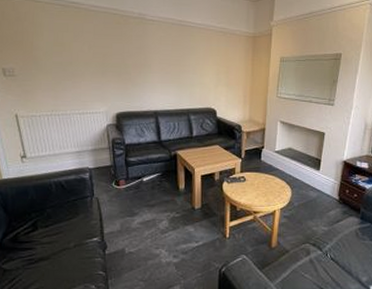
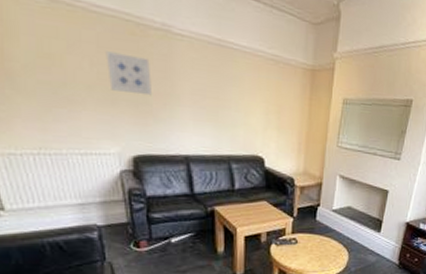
wall art: none [99,37,131,67] -> present [106,51,152,96]

